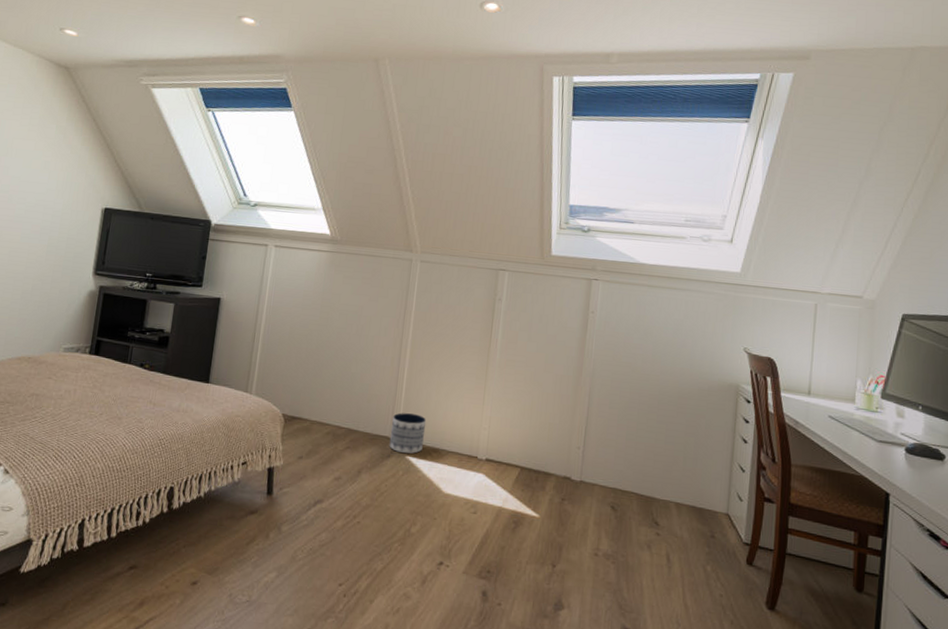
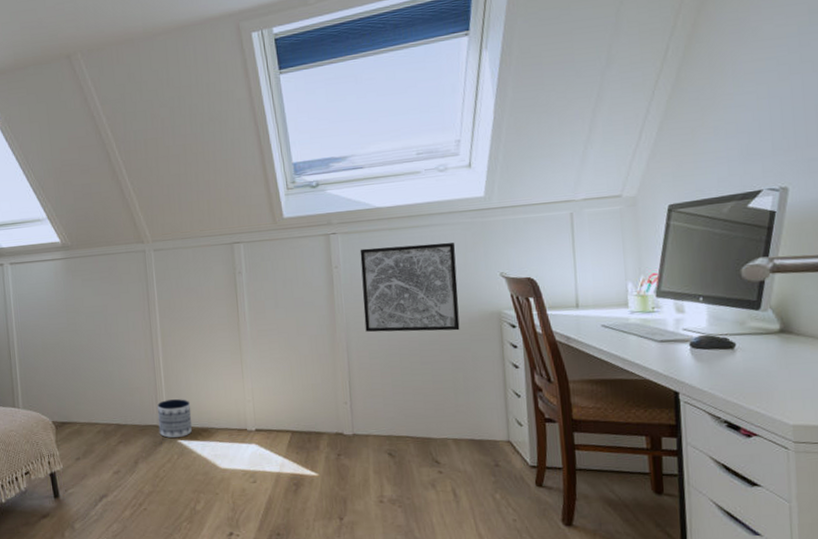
wall art: none [610,299,707,396] -> present [360,242,460,332]

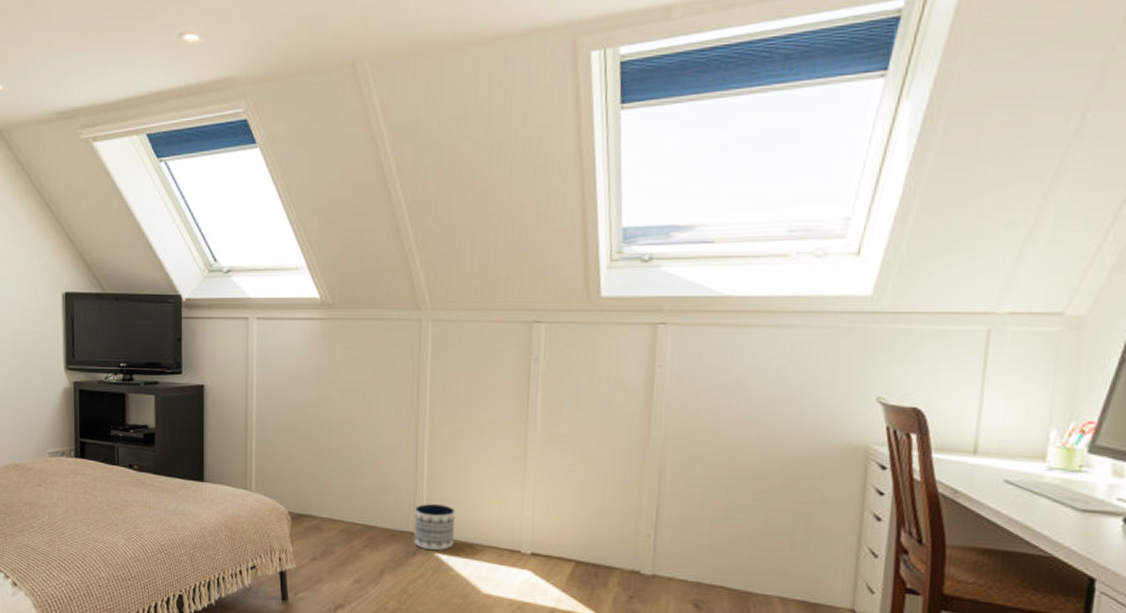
wall art: present [360,242,460,332] -> none [687,347,822,464]

